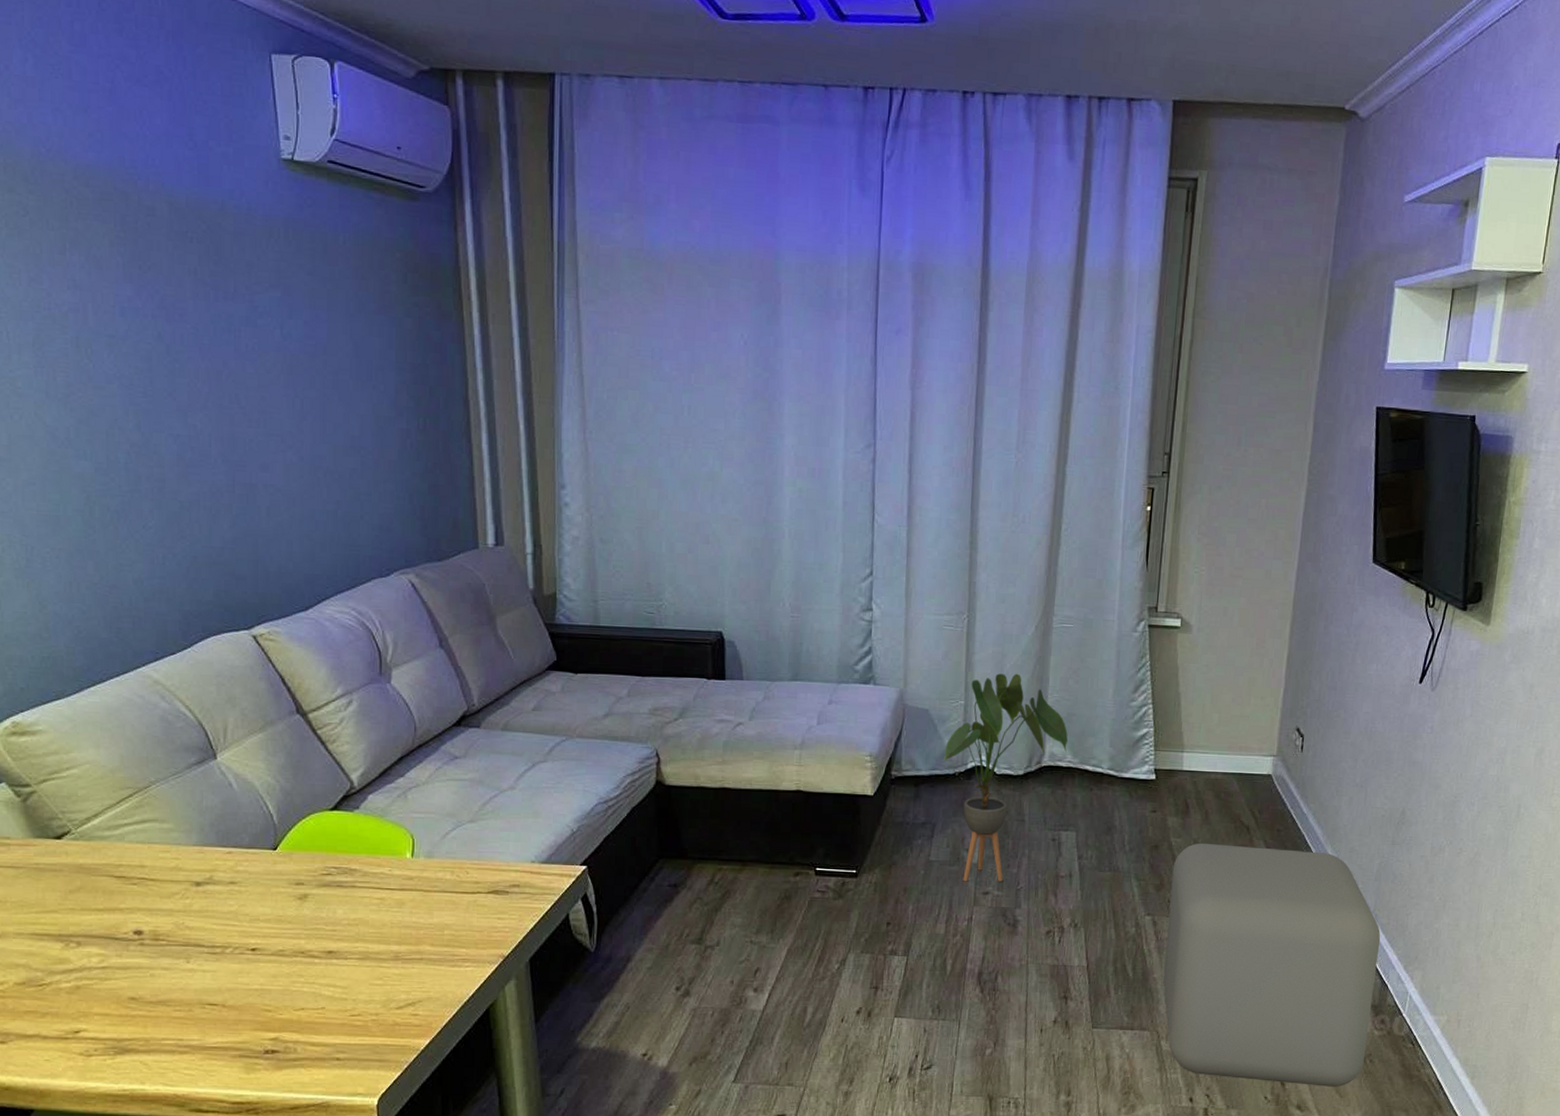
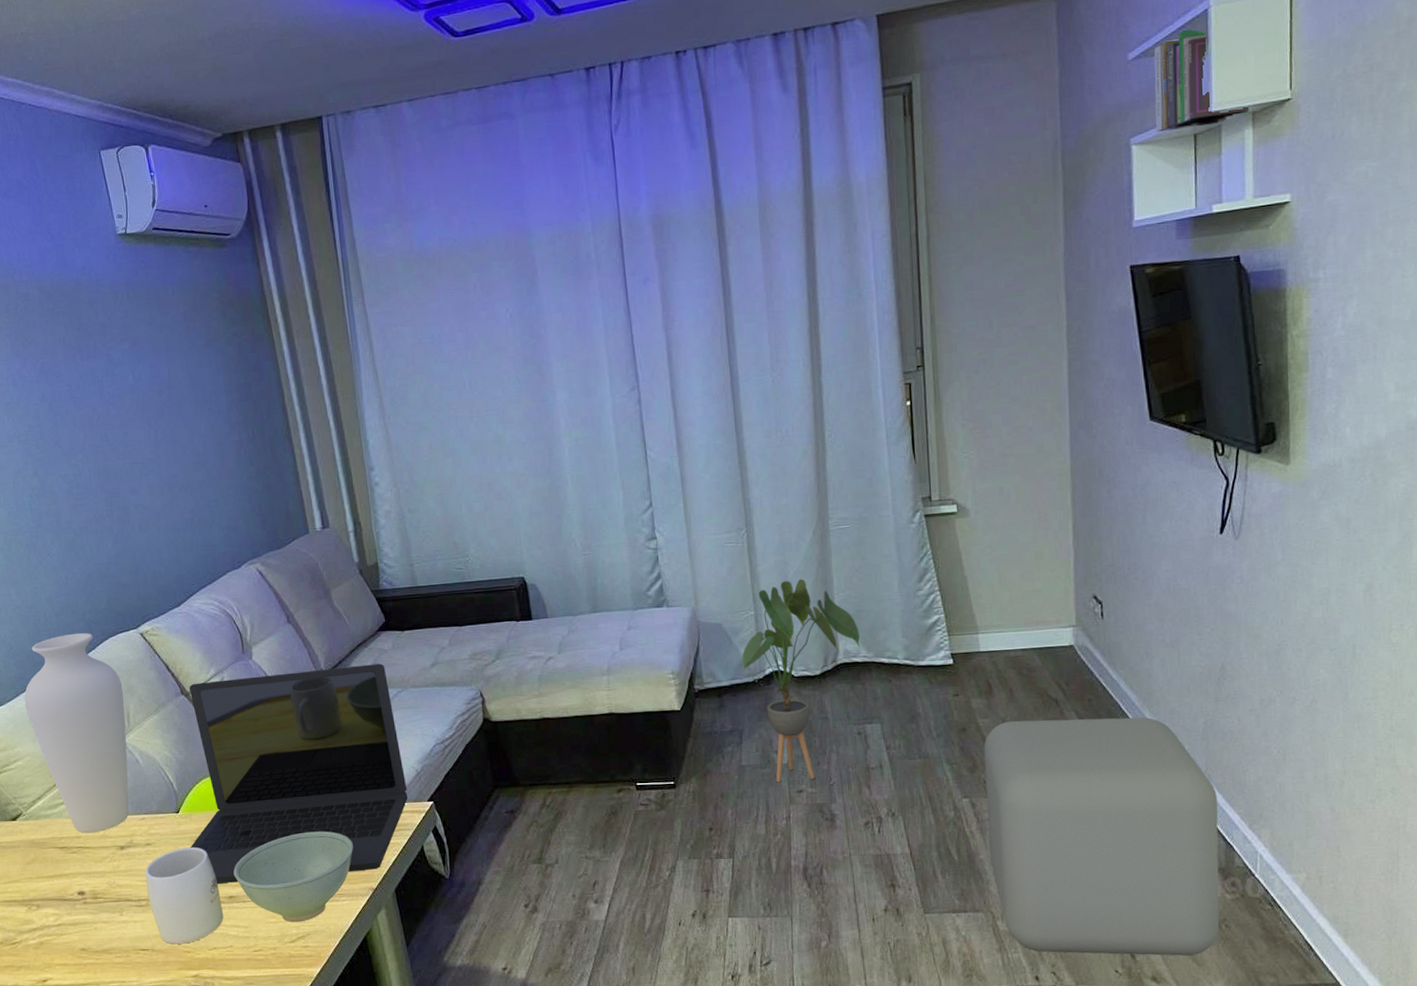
vase: none [89,625,222,864] -> present [24,632,129,834]
mug: none [224,890,318,1001] -> present [145,847,224,945]
laptop: none [286,702,559,936] -> present [189,663,408,883]
bowl: none [337,886,487,987] -> present [233,831,354,923]
books: none [1418,181,1505,283] -> present [1154,28,1250,133]

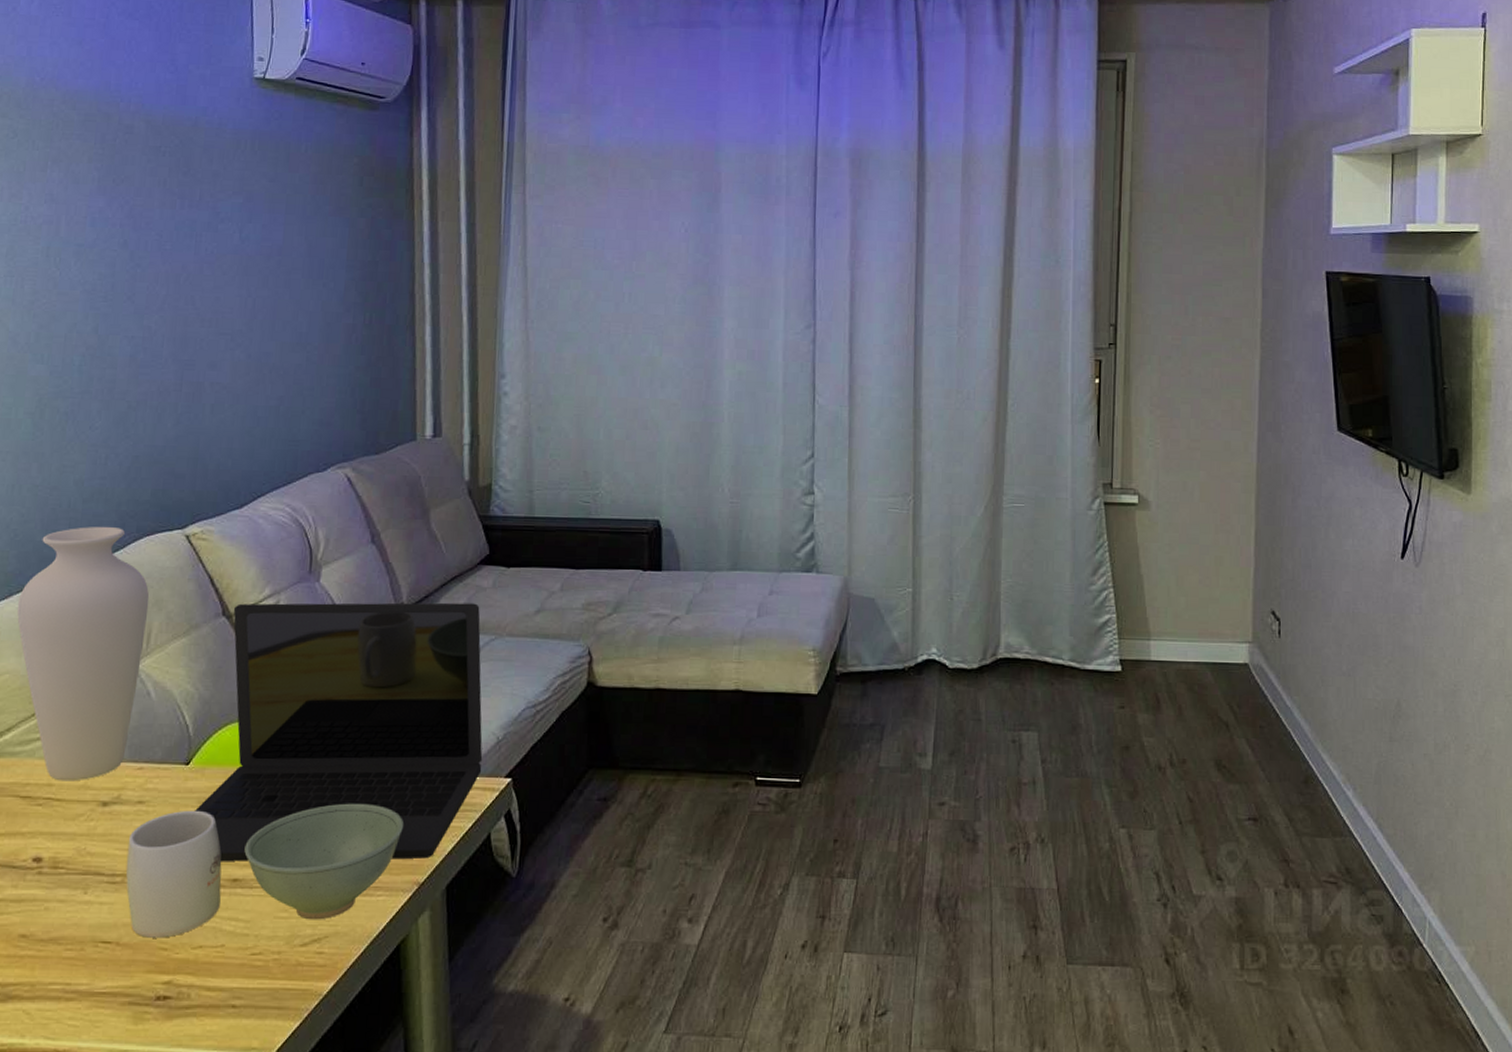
house plant: present [741,578,860,783] -> none [891,557,1024,791]
cube: present [984,717,1220,956] -> none [1145,742,1388,1036]
books: present [1154,28,1250,133] -> none [1356,52,1444,147]

